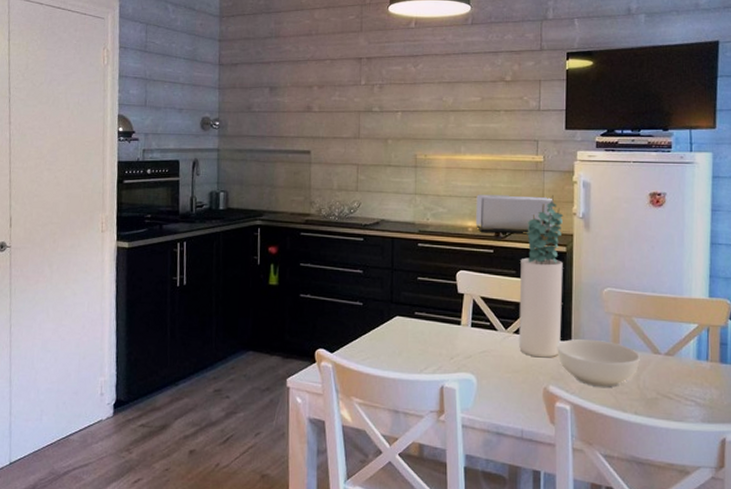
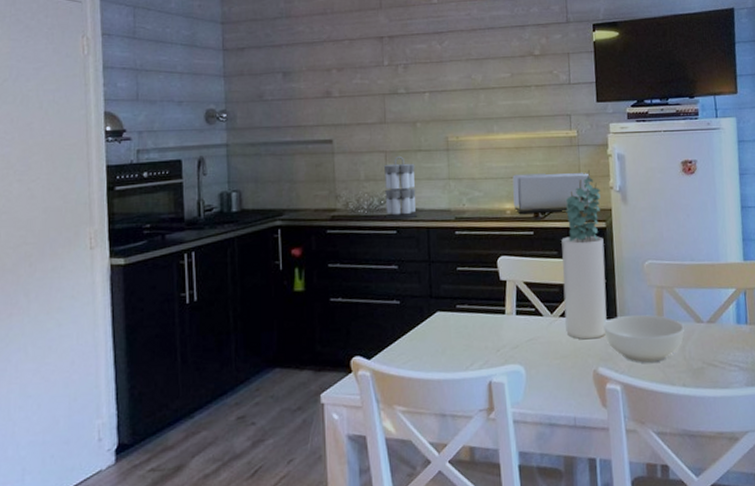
spice rack: none [355,170,384,228] -> present [384,156,417,220]

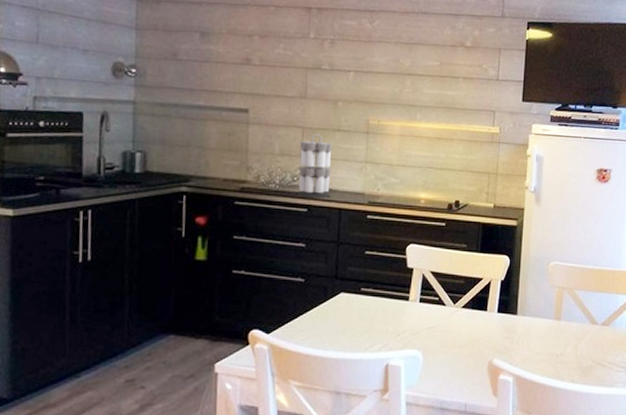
toaster: present [512,172,591,215] -> none [429,165,507,208]
vase: present [561,170,607,340] -> none [466,168,516,332]
bowl: present [602,314,685,363] -> none [502,311,580,358]

